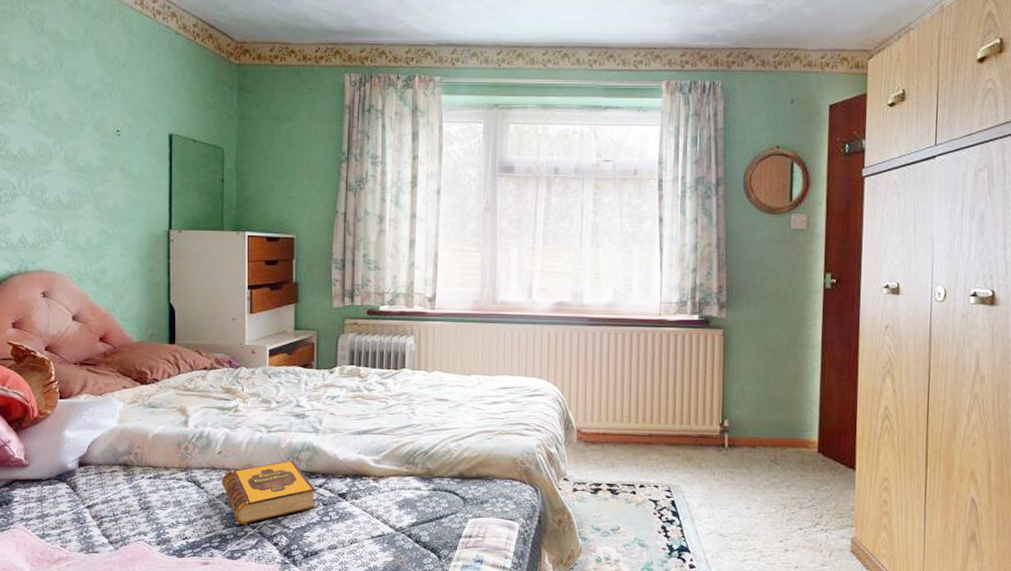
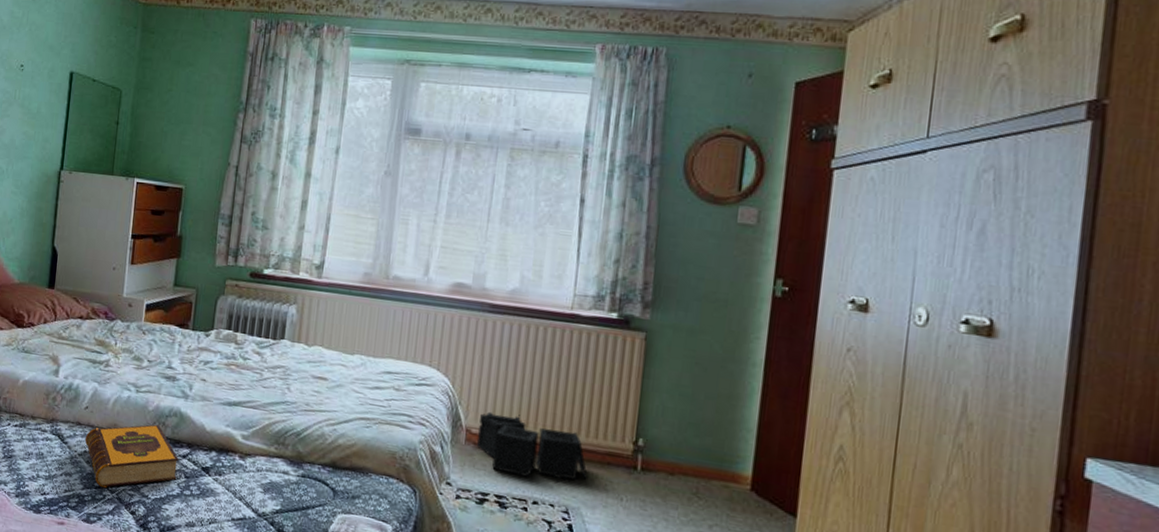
storage bin: none [588,412,684,467] -> present [477,411,588,484]

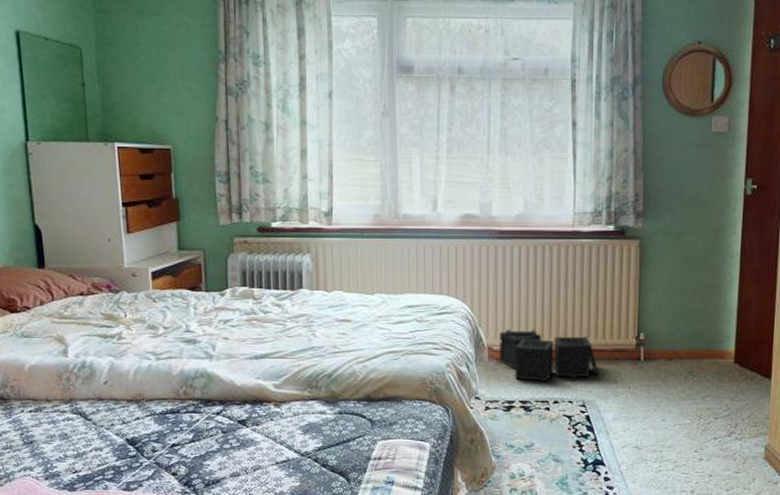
hardback book: present [84,424,179,489] -> none [109,388,214,456]

